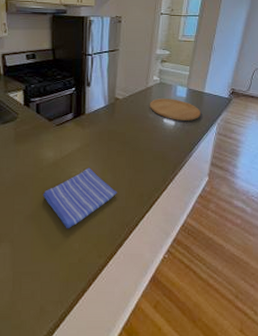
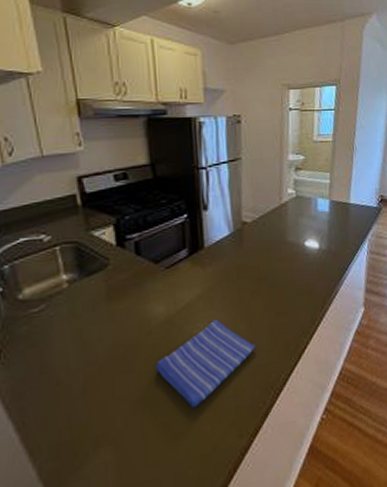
cutting board: present [150,98,200,121] -> none [286,215,348,242]

